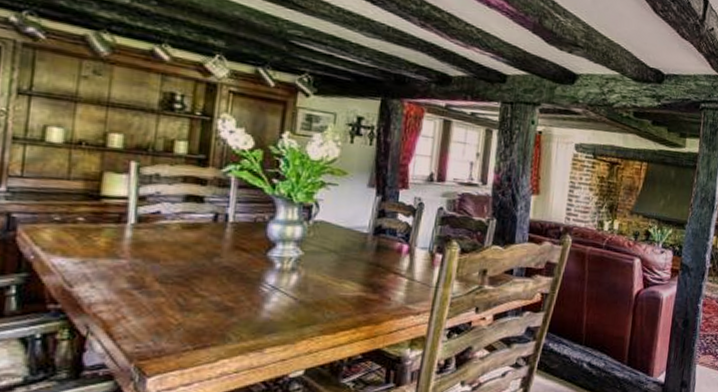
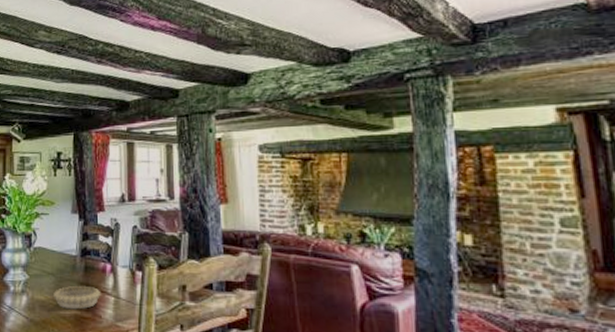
decorative bowl: none [334,265,392,291] -> present [54,285,100,310]

